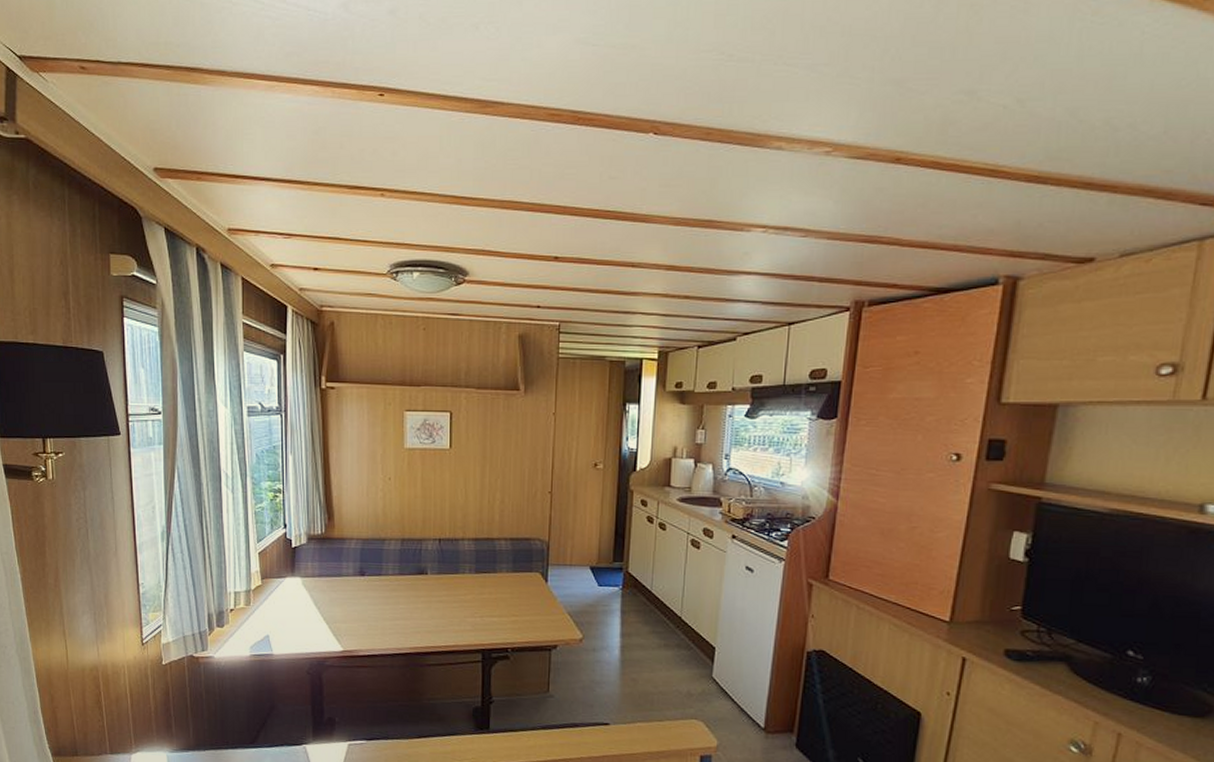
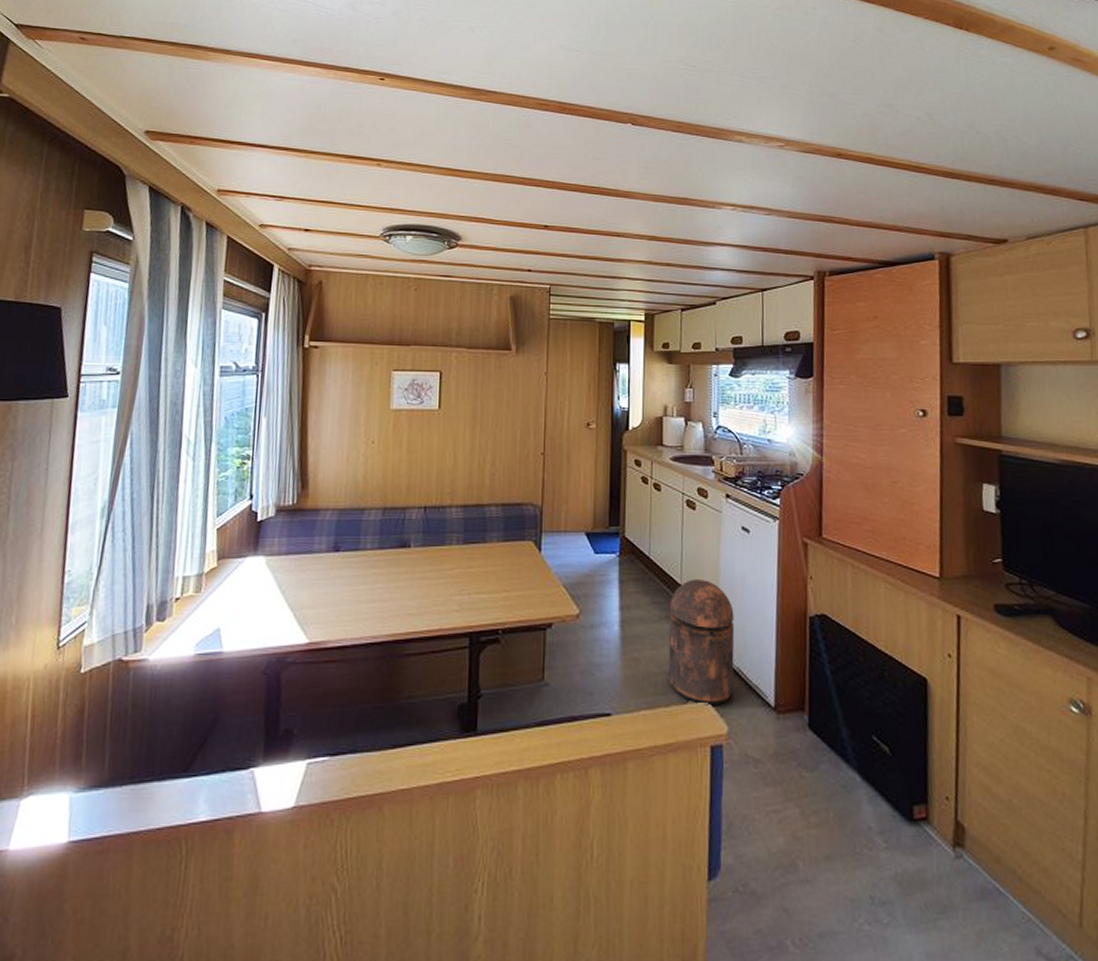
trash can: none [664,613,732,723] -> present [668,580,735,706]

